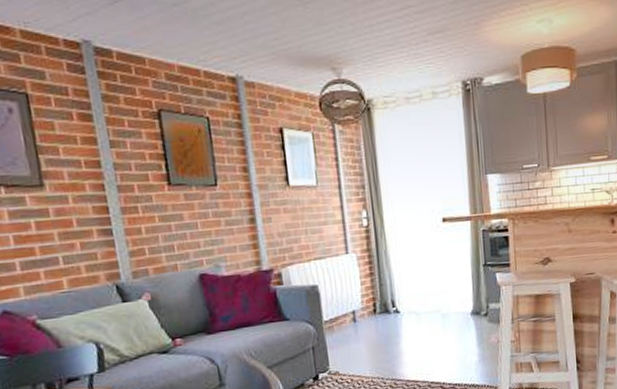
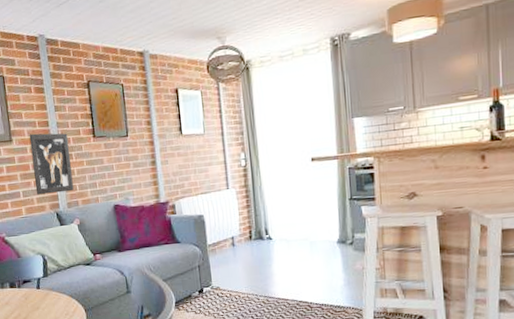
wall art: none [70,176,141,262] -> present [29,133,74,195]

